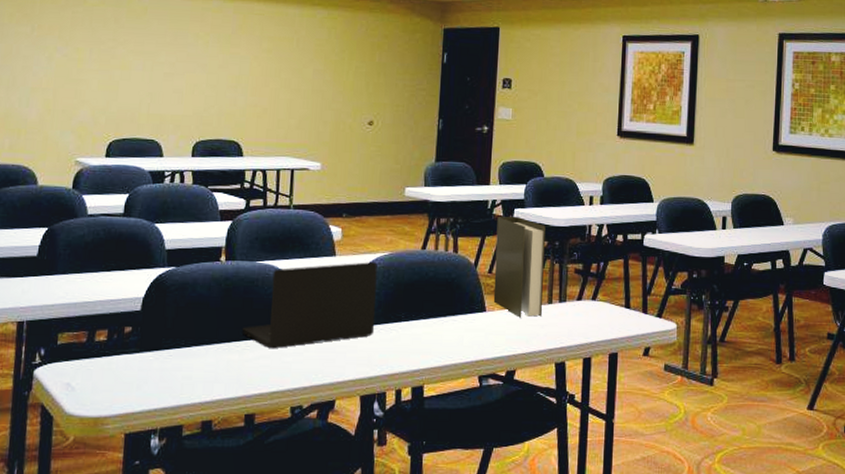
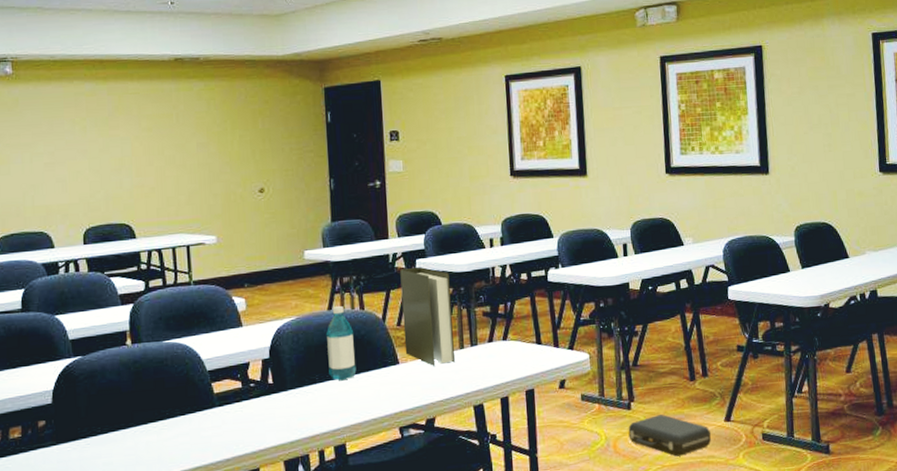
laptop: present [241,262,378,348] -> none [157,328,290,425]
water bottle: none [415,247,445,322] -> present [325,306,357,381]
briefcase: none [708,395,793,440] -> present [628,414,712,457]

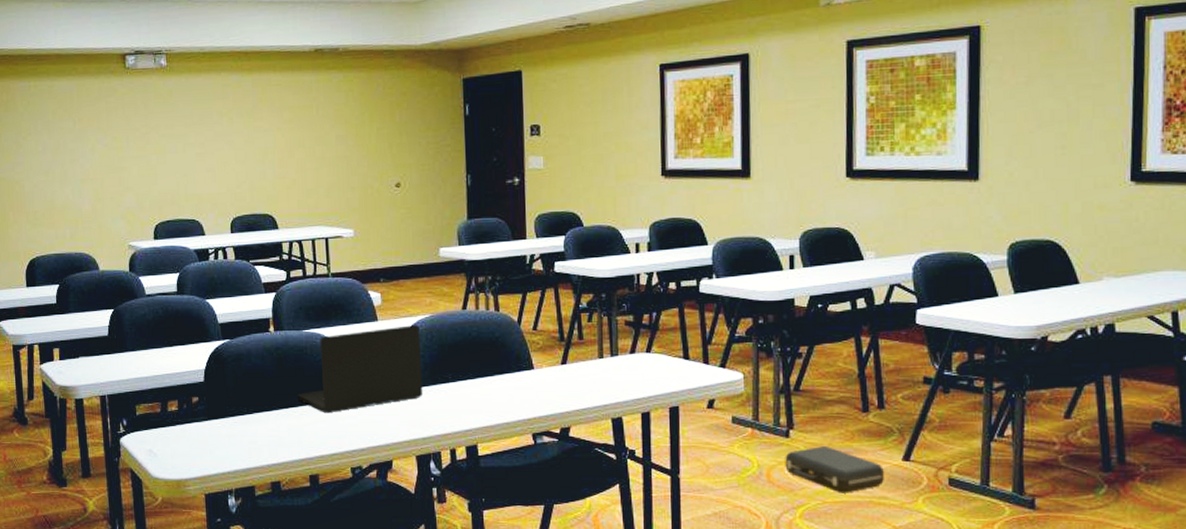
laptop: none [157,328,290,425] -> present [297,325,423,412]
water bottle: present [325,306,357,381] -> none [459,306,490,382]
binder: present [400,266,455,366] -> none [537,269,593,374]

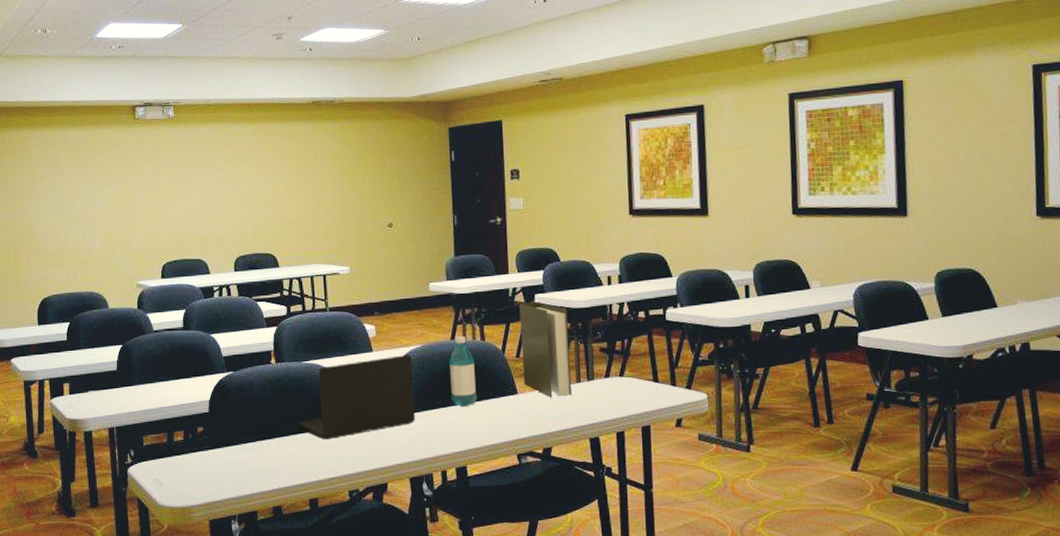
water bottle: none [459,306,490,382] -> present [448,337,477,407]
binder: none [537,269,593,374] -> present [519,301,571,398]
briefcase: present [785,446,885,493] -> none [747,459,836,503]

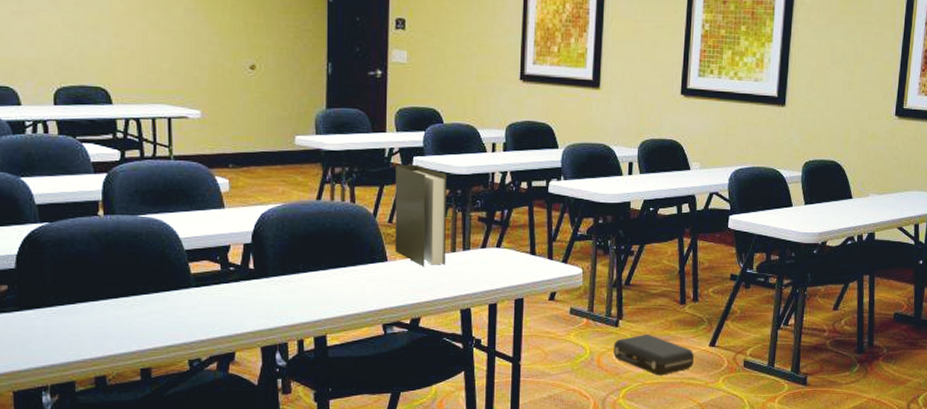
laptop: present [297,355,416,439] -> none [129,214,272,303]
water bottle: present [448,337,477,407] -> none [312,197,343,273]
briefcase: none [747,459,836,503] -> present [613,334,695,376]

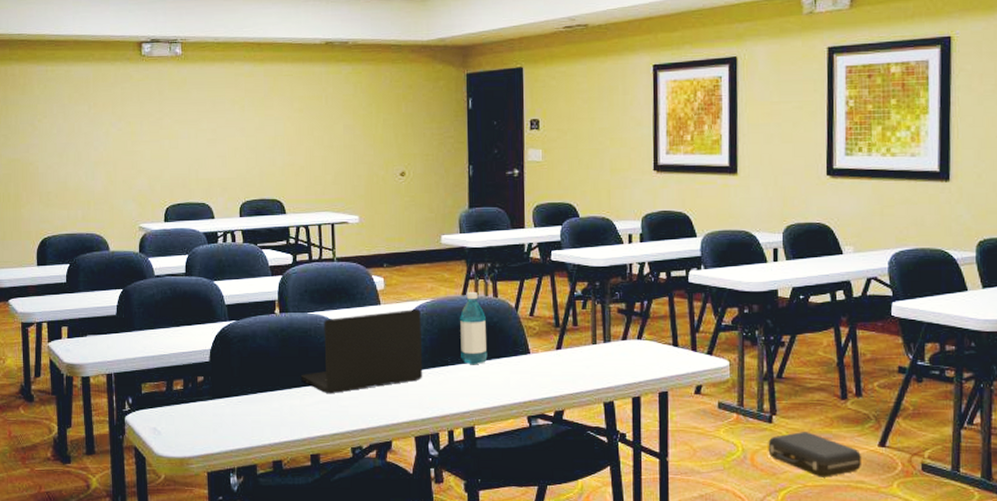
laptop: none [129,214,272,303] -> present [300,309,423,393]
water bottle: none [312,197,343,273] -> present [459,292,488,365]
binder: present [394,164,447,266] -> none [535,258,586,359]

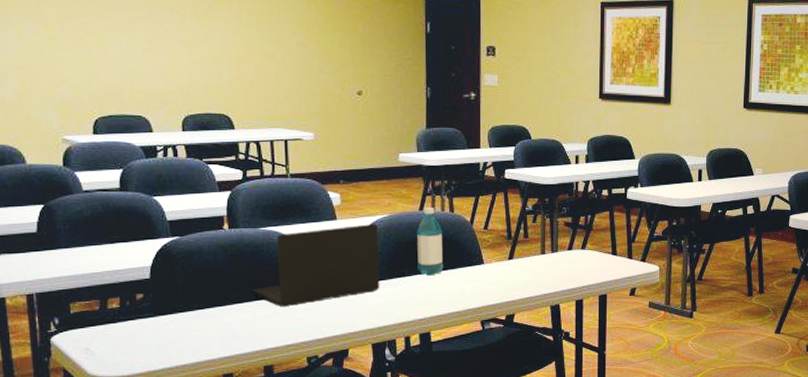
briefcase: present [768,432,862,477] -> none [689,324,762,361]

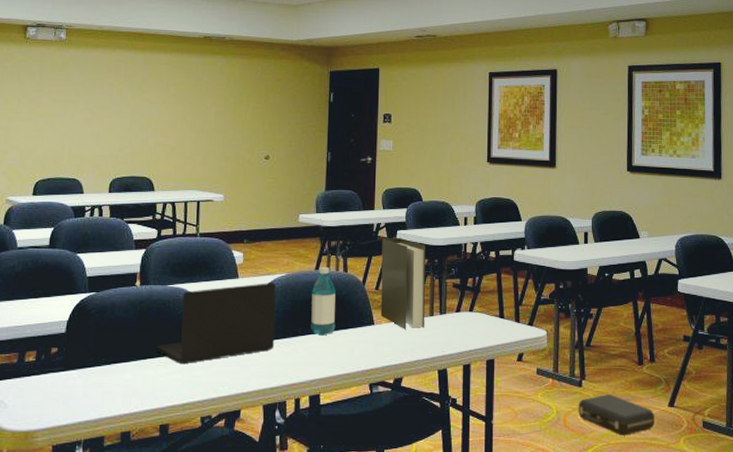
binder: none [489,176,536,268] -> present [380,237,425,329]
briefcase: none [689,324,762,361] -> present [578,394,655,436]

